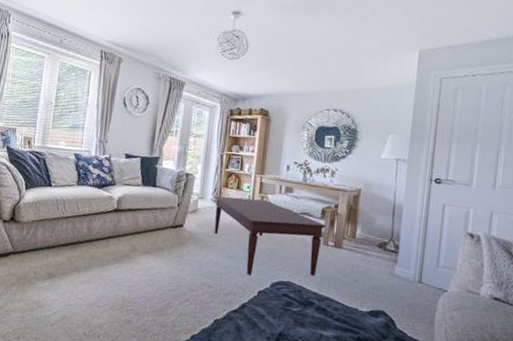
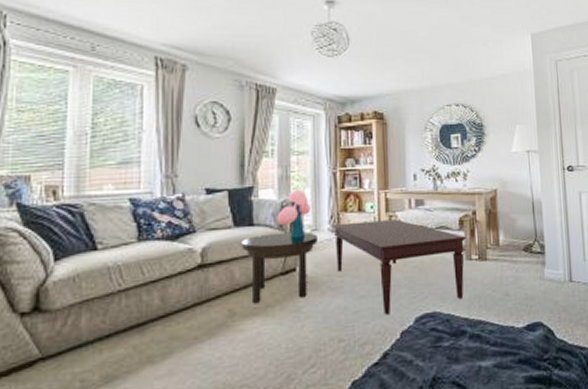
side table: none [145,194,203,248] -> present [240,232,319,303]
bouquet: none [173,164,200,202] -> present [277,189,310,238]

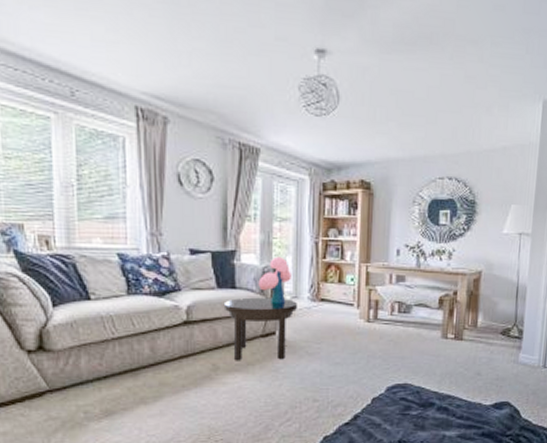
coffee table: present [333,219,466,315] -> none [312,293,445,382]

